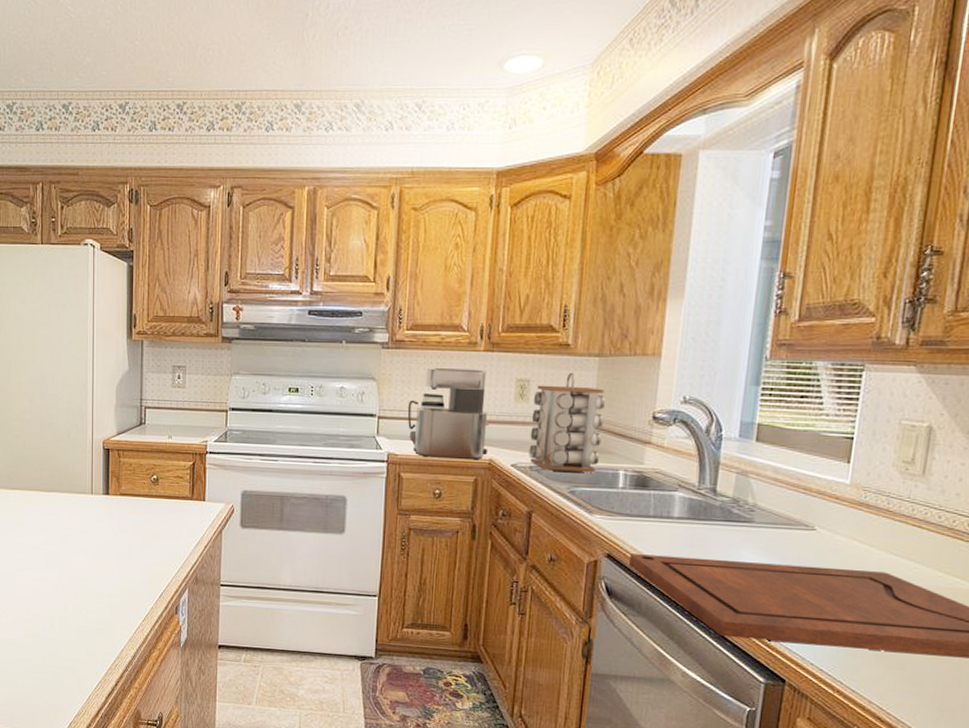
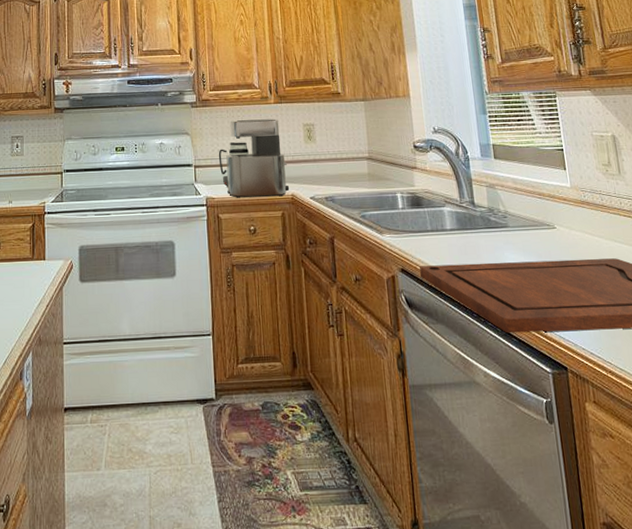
spice rack: present [529,372,606,473] -> none [319,115,380,200]

